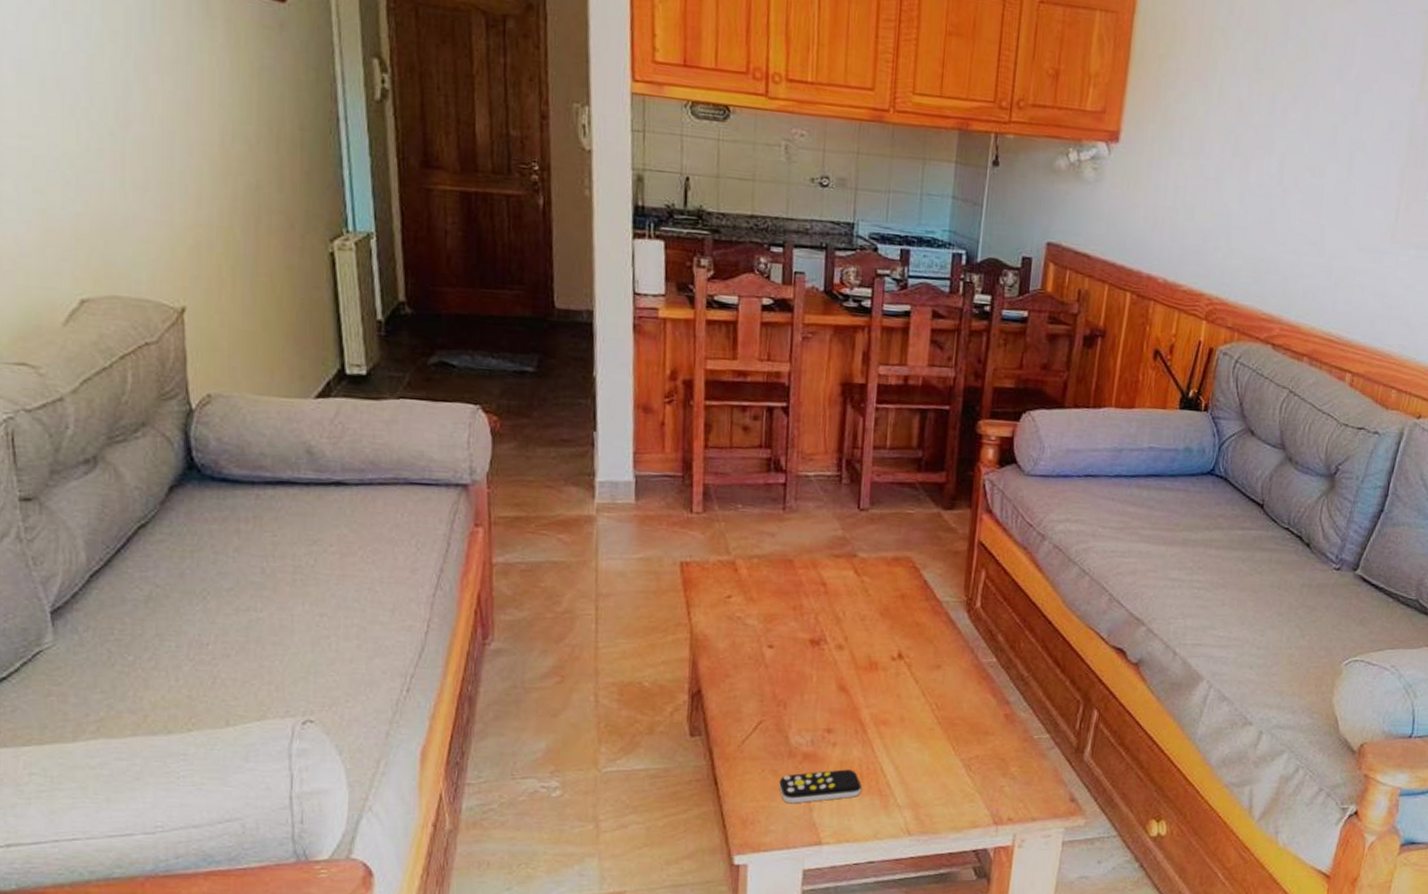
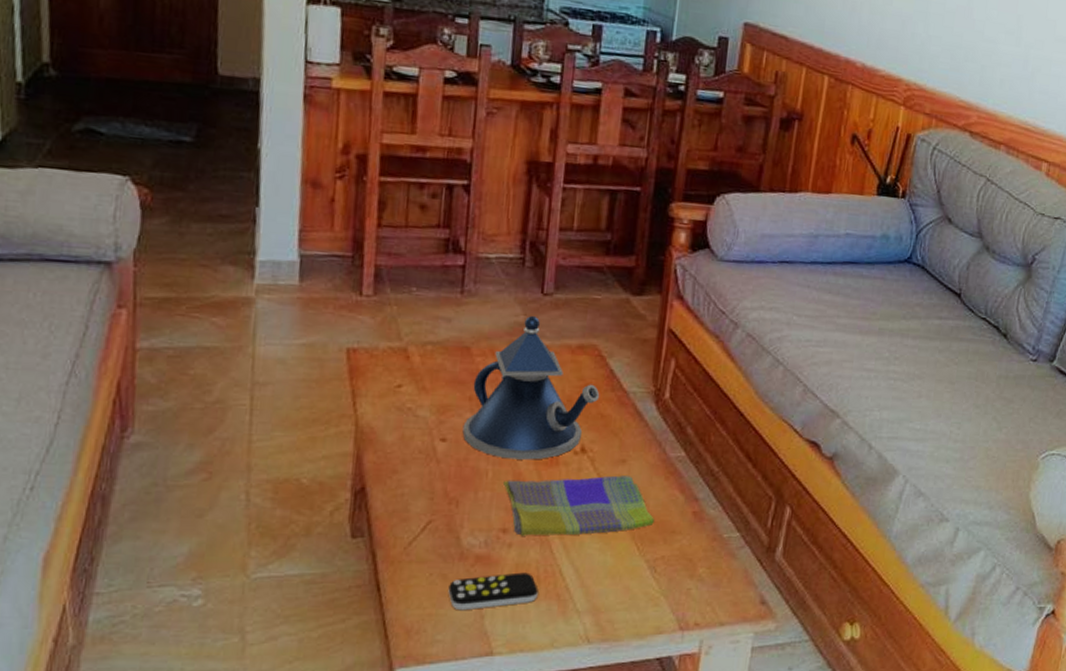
teapot: none [788,529,915,665] -> present [462,315,600,460]
dish towel: none [827,680,968,736] -> present [503,475,654,536]

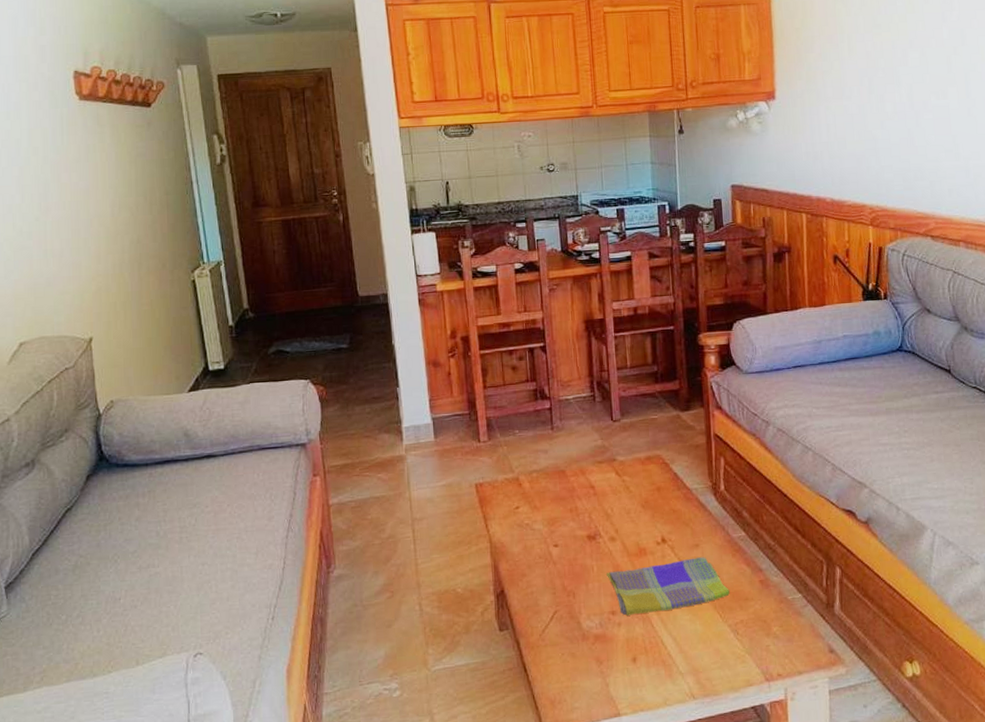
remote control: present [448,572,538,611] -> none [578,645,648,682]
teapot: present [462,315,600,460] -> none [569,438,670,555]

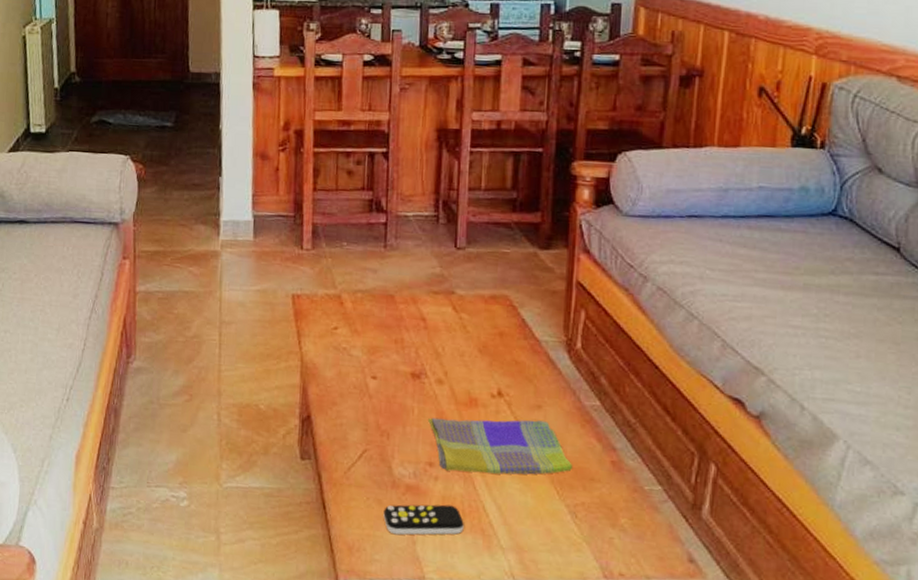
remote control: none [578,645,648,682] -> present [383,504,464,535]

